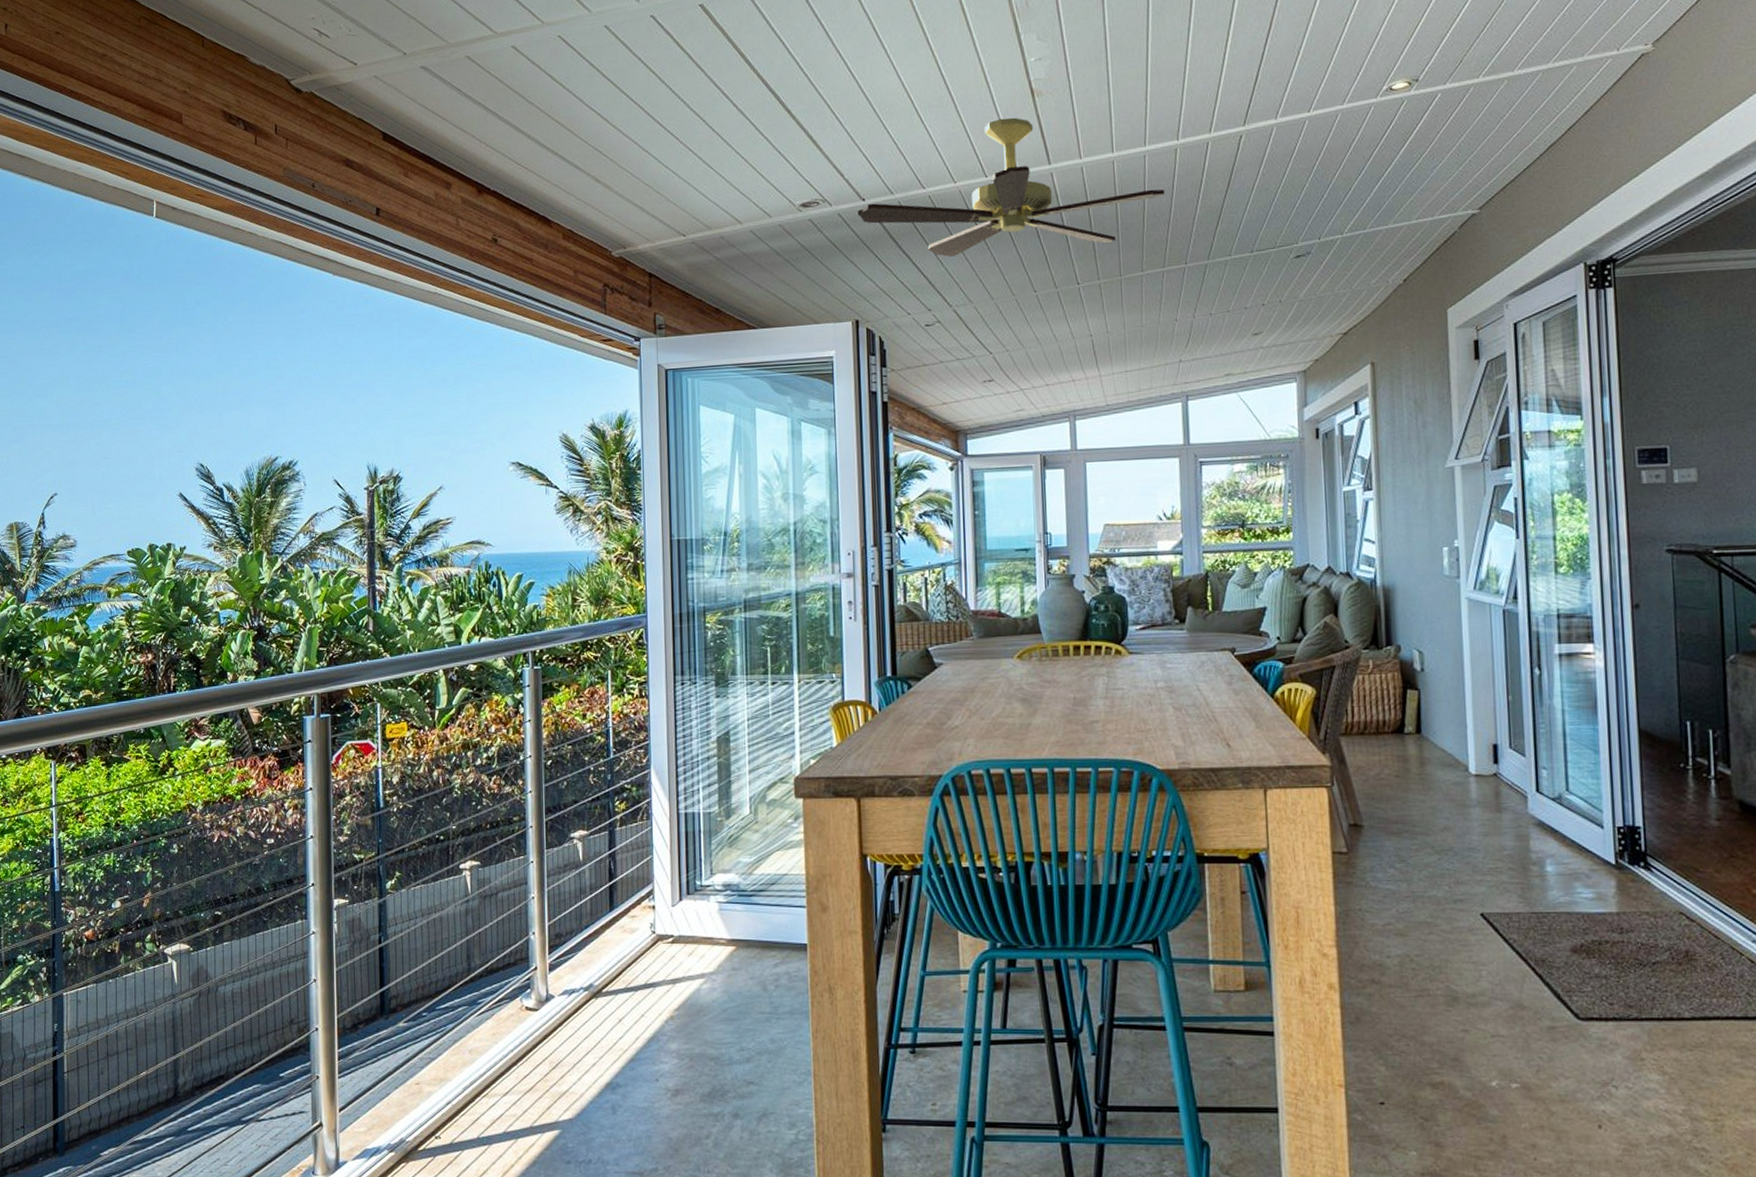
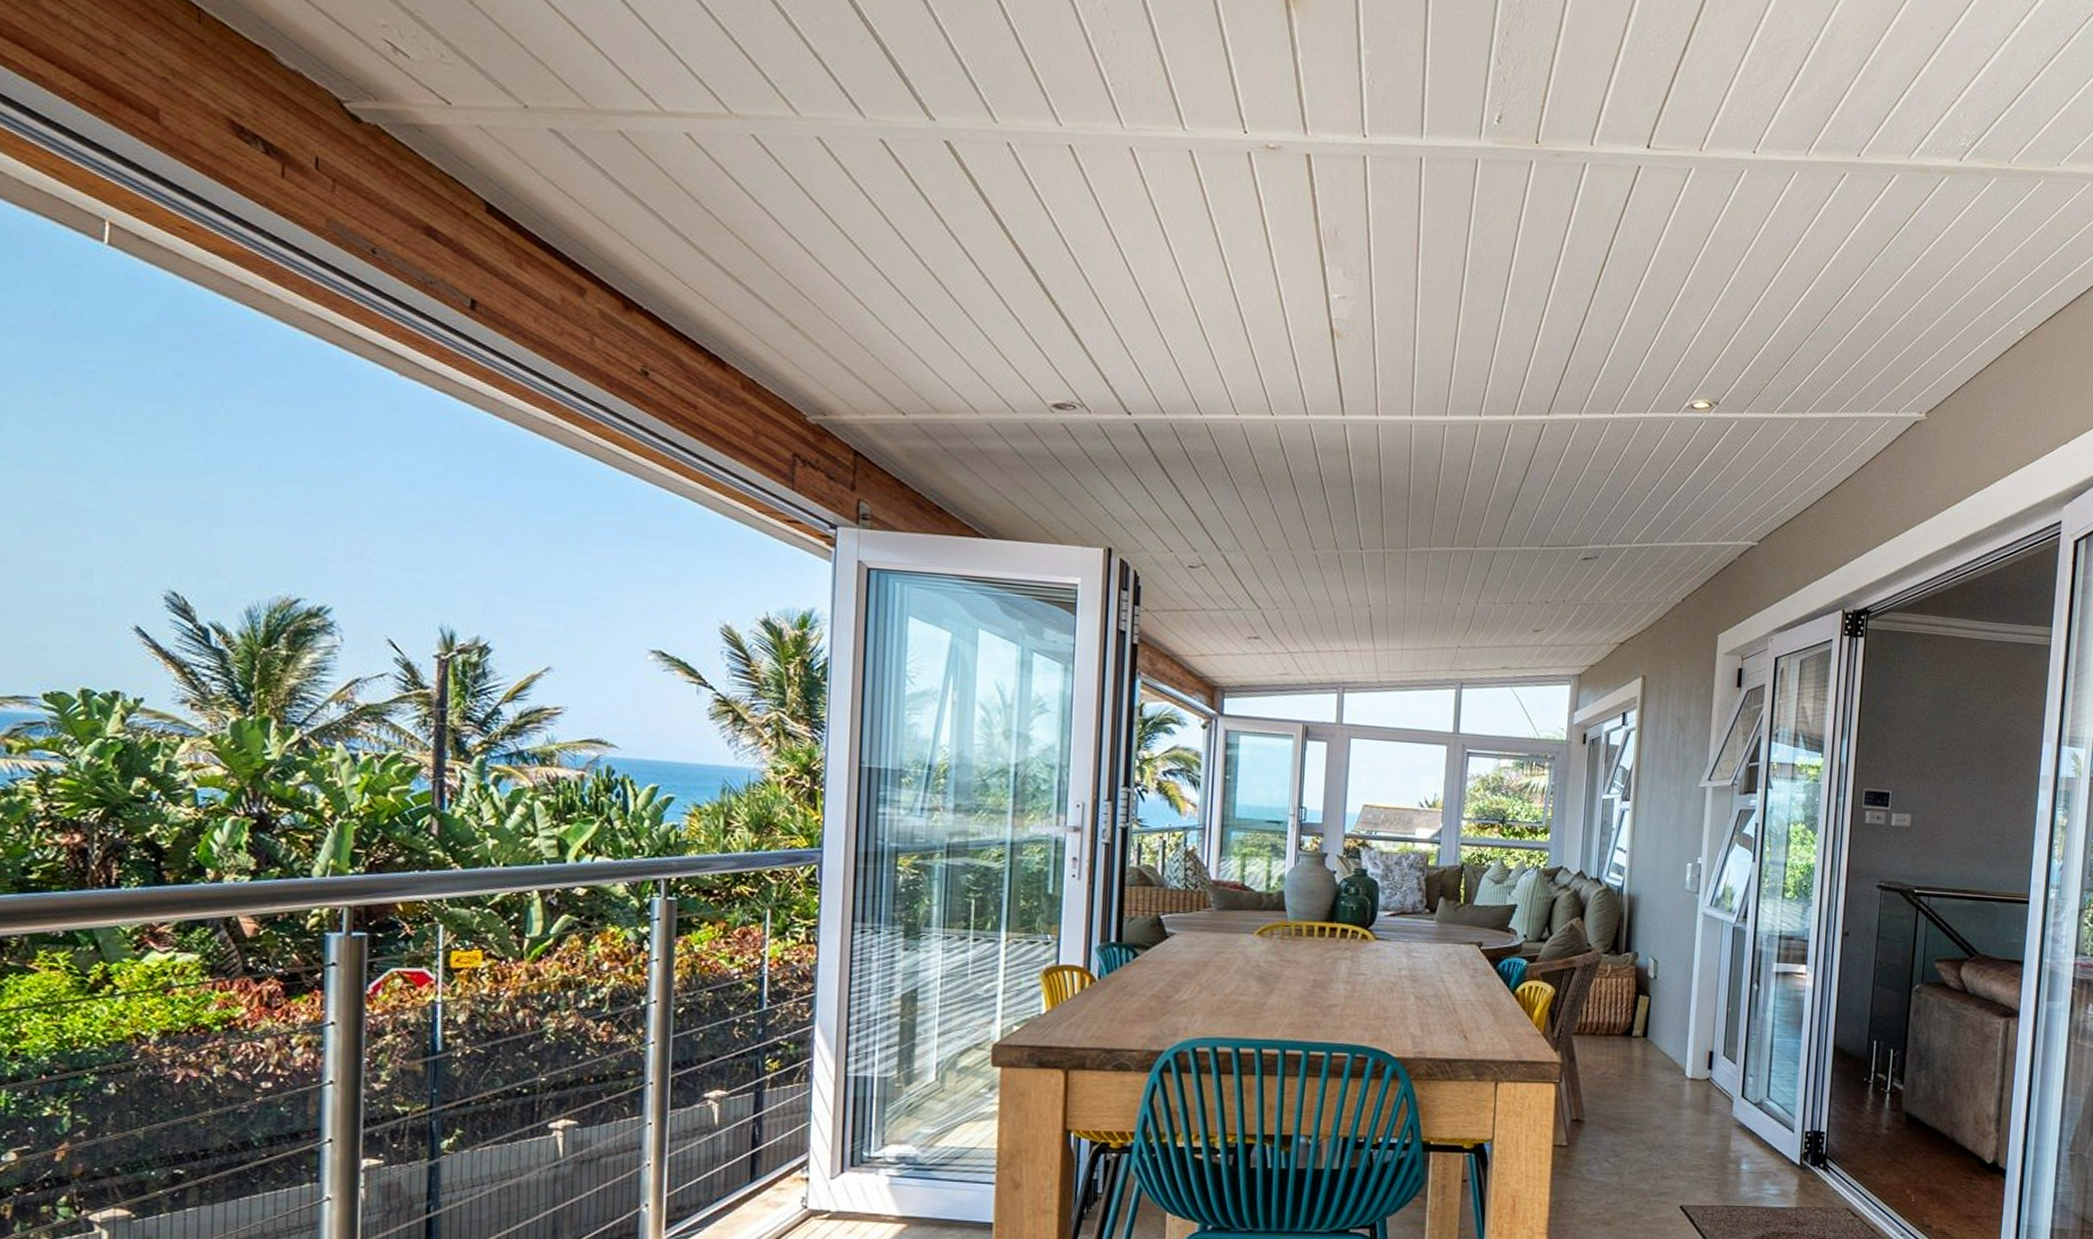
ceiling fan: present [857,117,1165,257] -> none [1121,353,1462,511]

